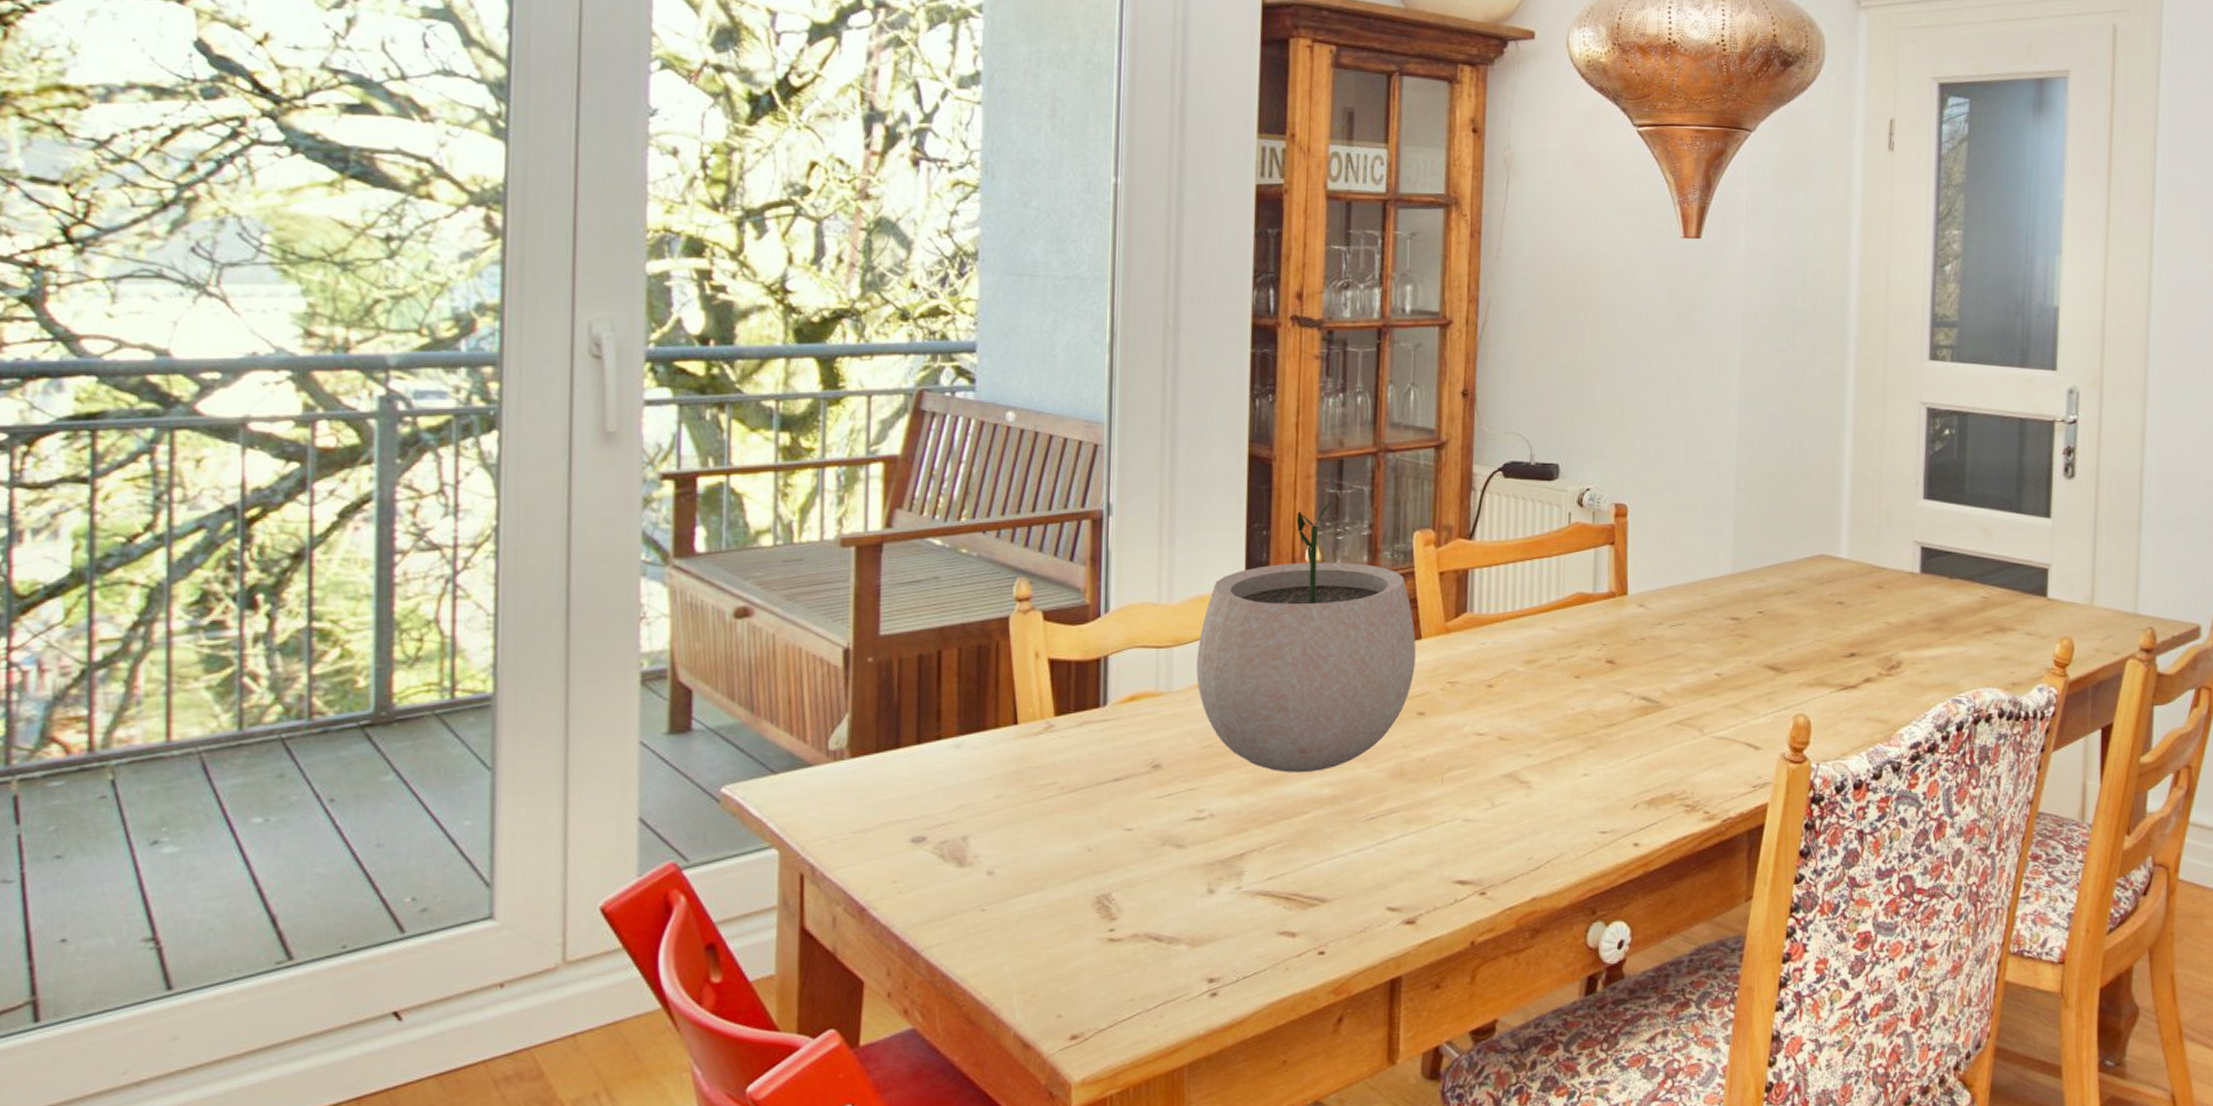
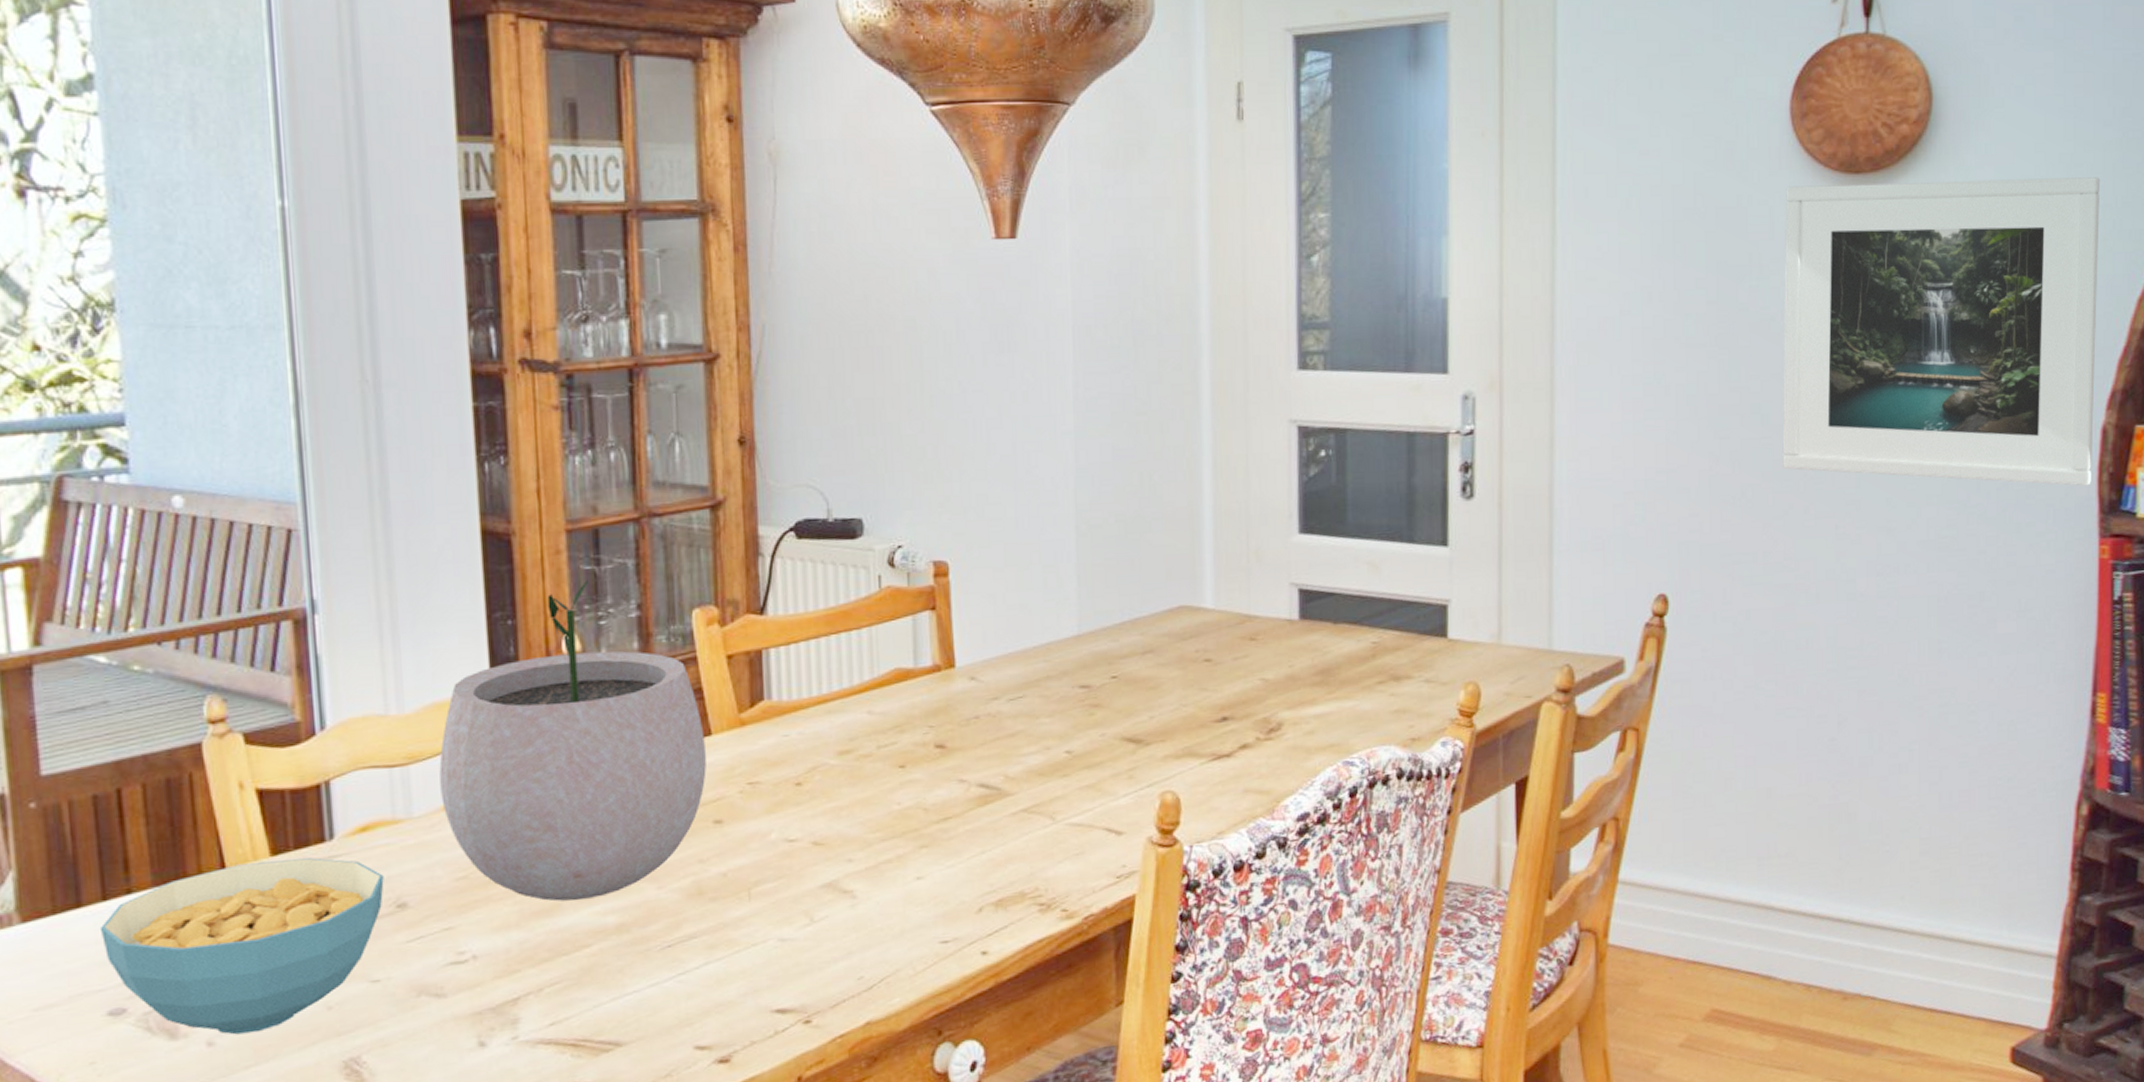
cereal bowl: none [912,719,1144,867] -> present [99,857,384,1035]

